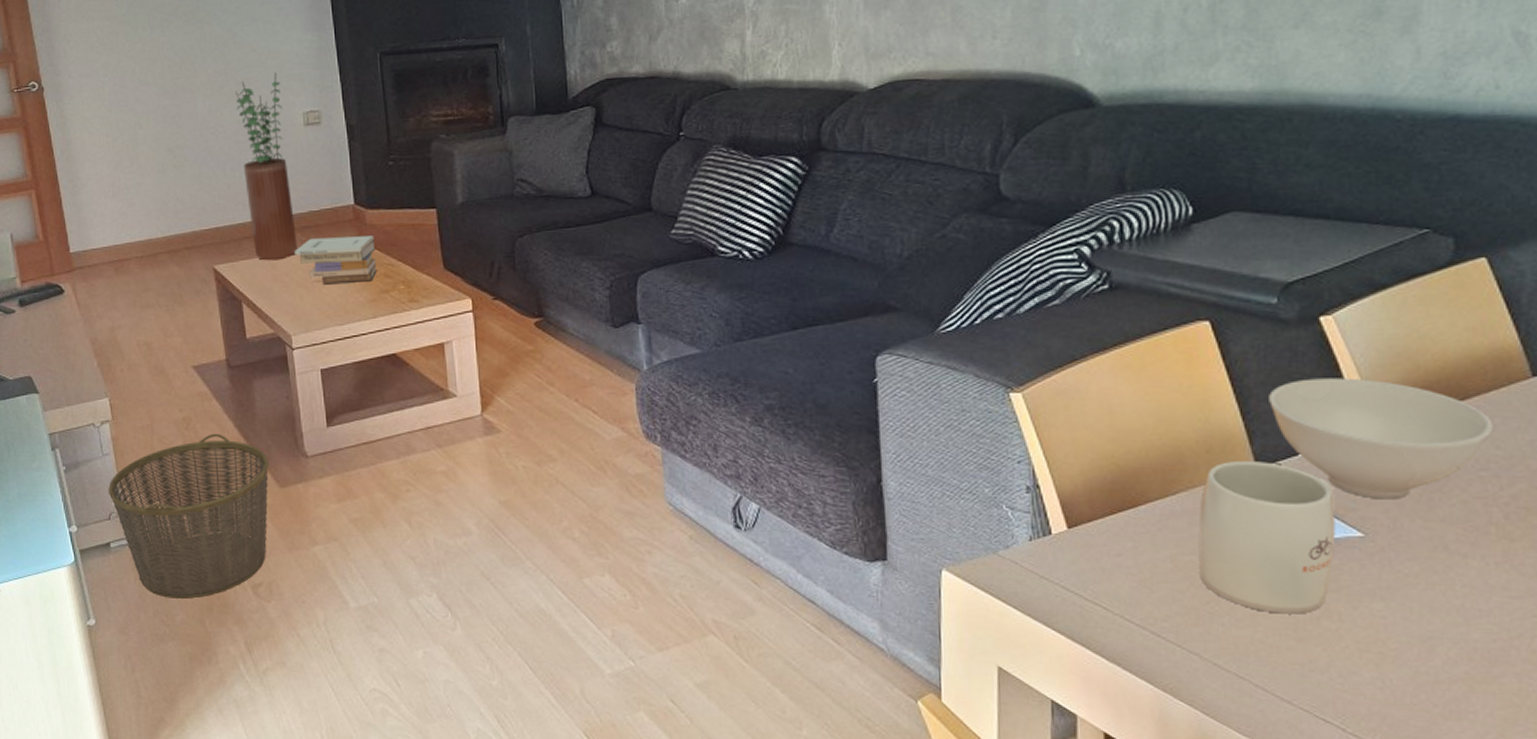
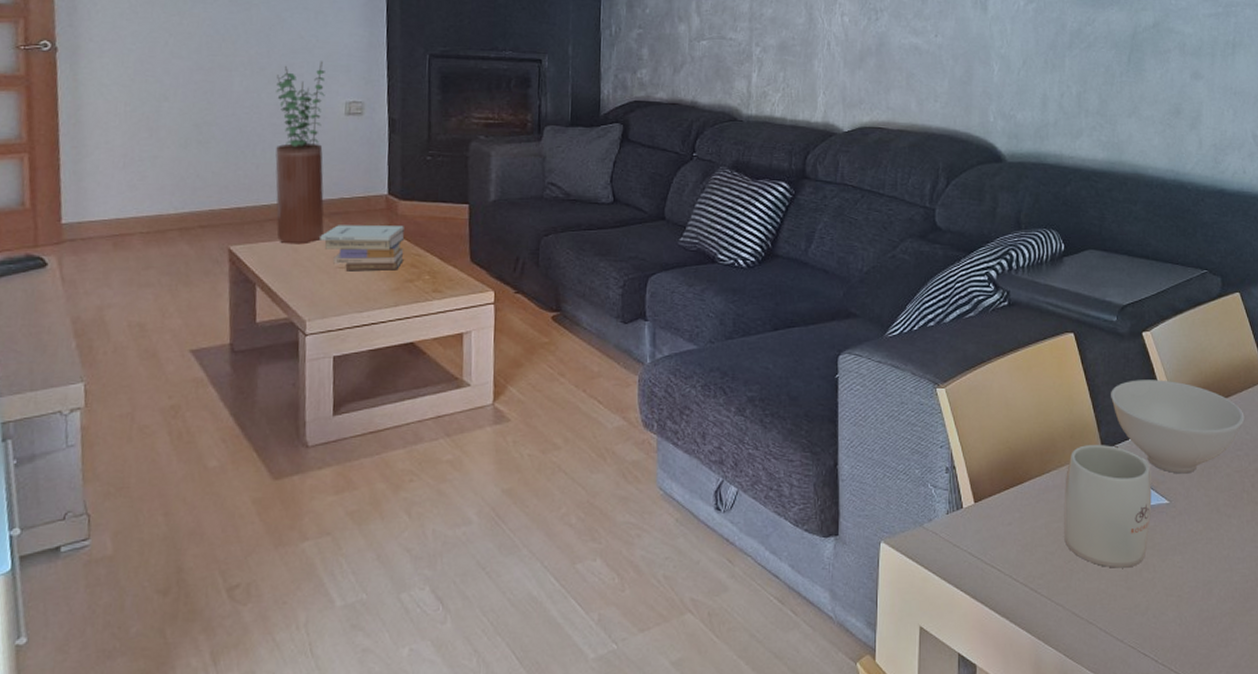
basket: present [109,433,270,599] -> none [68,422,265,607]

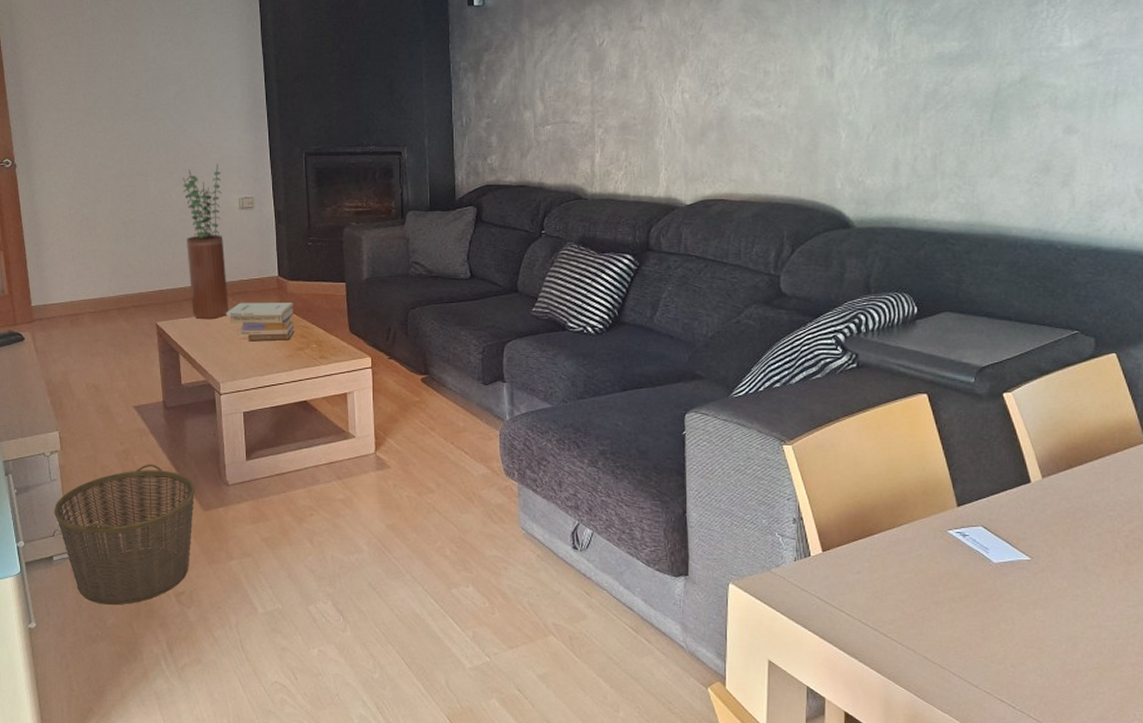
basket: none [68,422,265,607] -> present [54,464,196,605]
mug: present [1064,444,1152,568] -> none [915,500,1011,619]
bowl: present [1111,379,1245,474] -> none [967,440,1119,532]

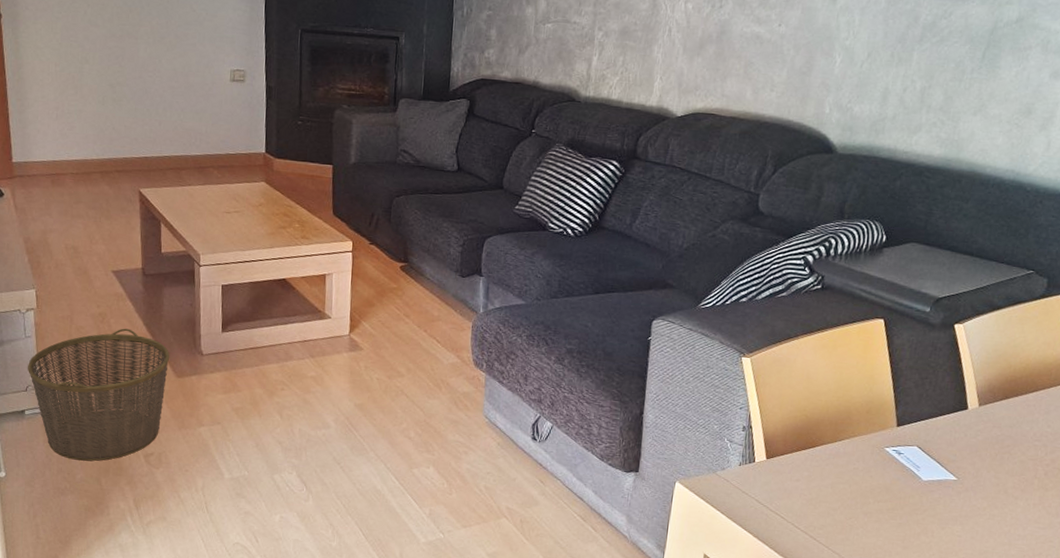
vase: present [183,163,228,320] -> none [174,32,214,191]
books: present [226,303,294,342] -> none [210,176,280,218]

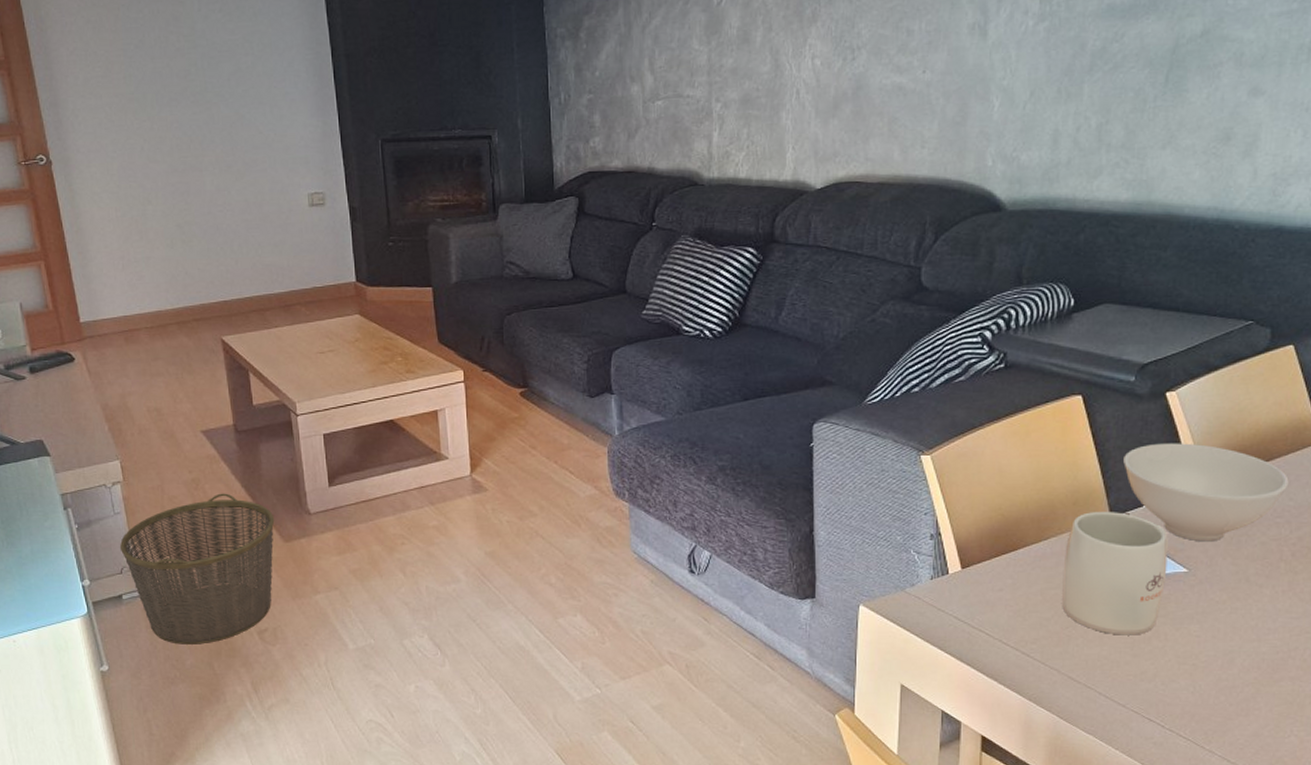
mug: none [848,420,944,530] -> present [1062,511,1168,635]
bowl: none [913,367,1049,456] -> present [1123,443,1289,542]

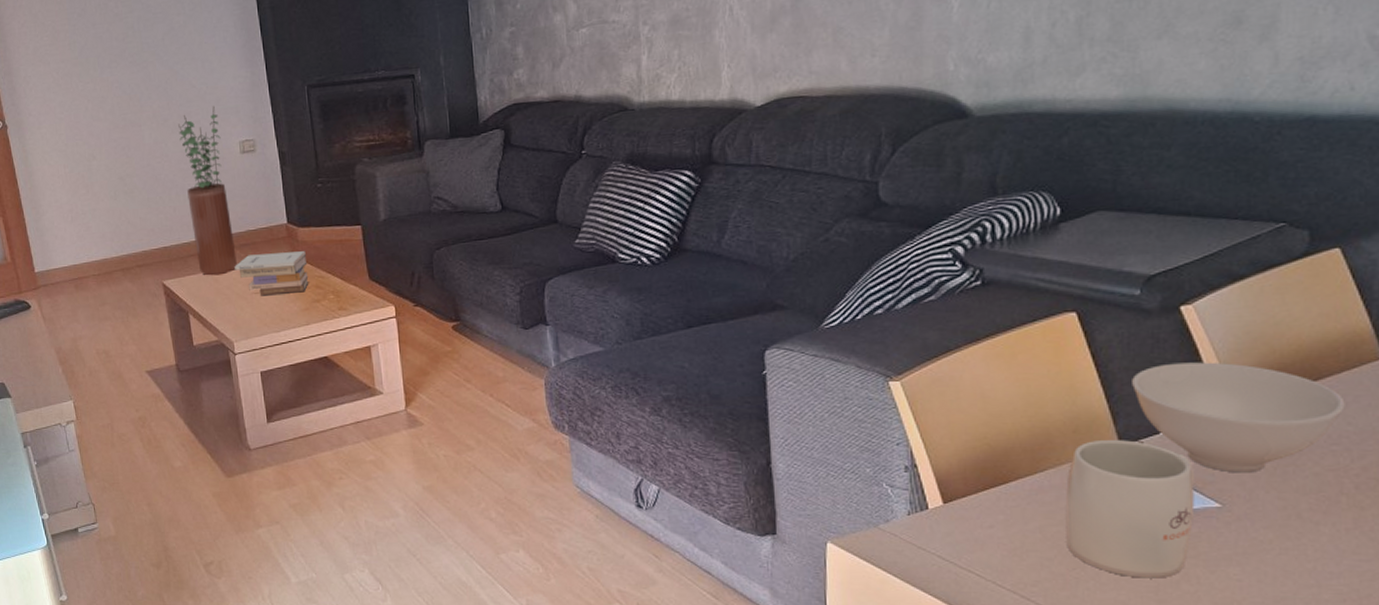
basket: present [120,493,275,644] -> none [75,430,217,576]
vase: none [243,154,302,333] -> present [178,105,237,276]
books: none [299,311,377,356] -> present [234,251,309,296]

